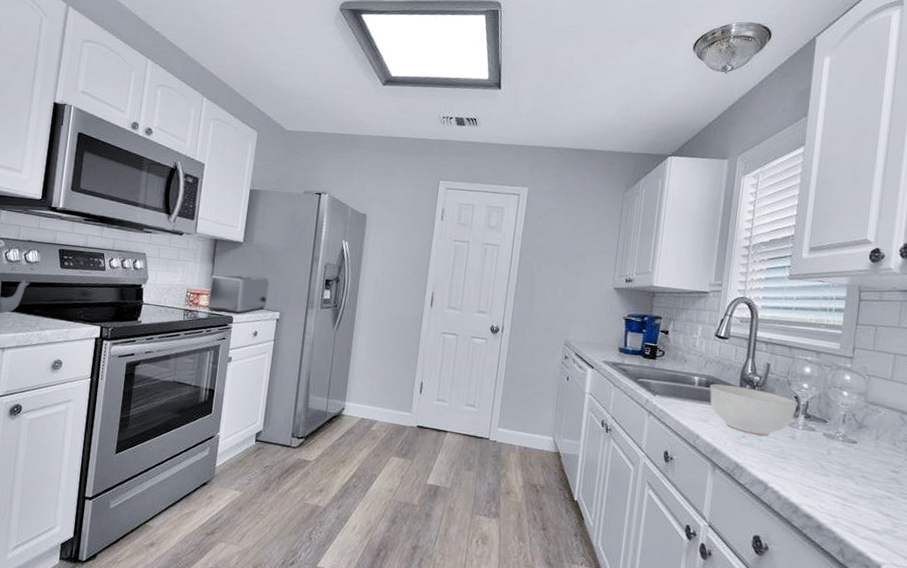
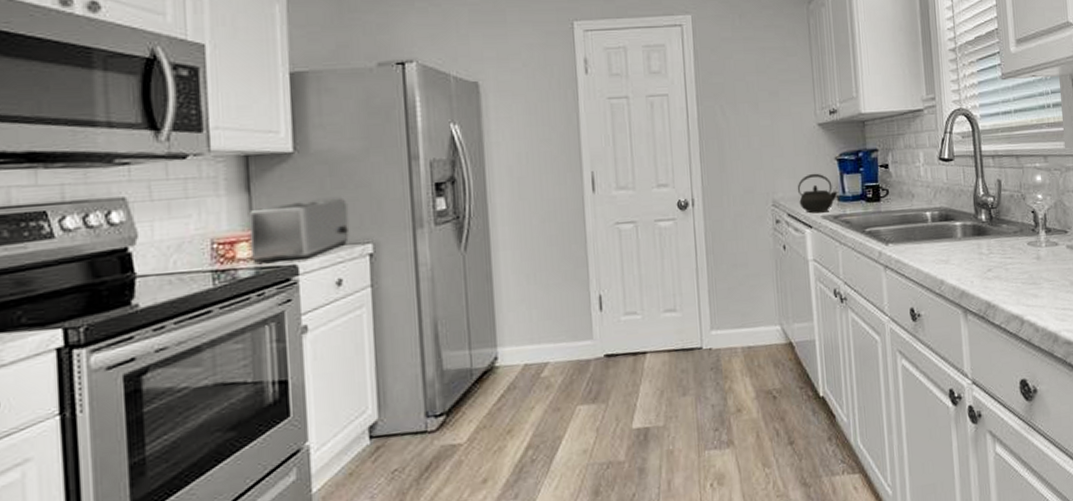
kettle: none [587,326,621,359] -> present [797,173,838,213]
bowl: present [709,383,798,436] -> none [944,211,1037,265]

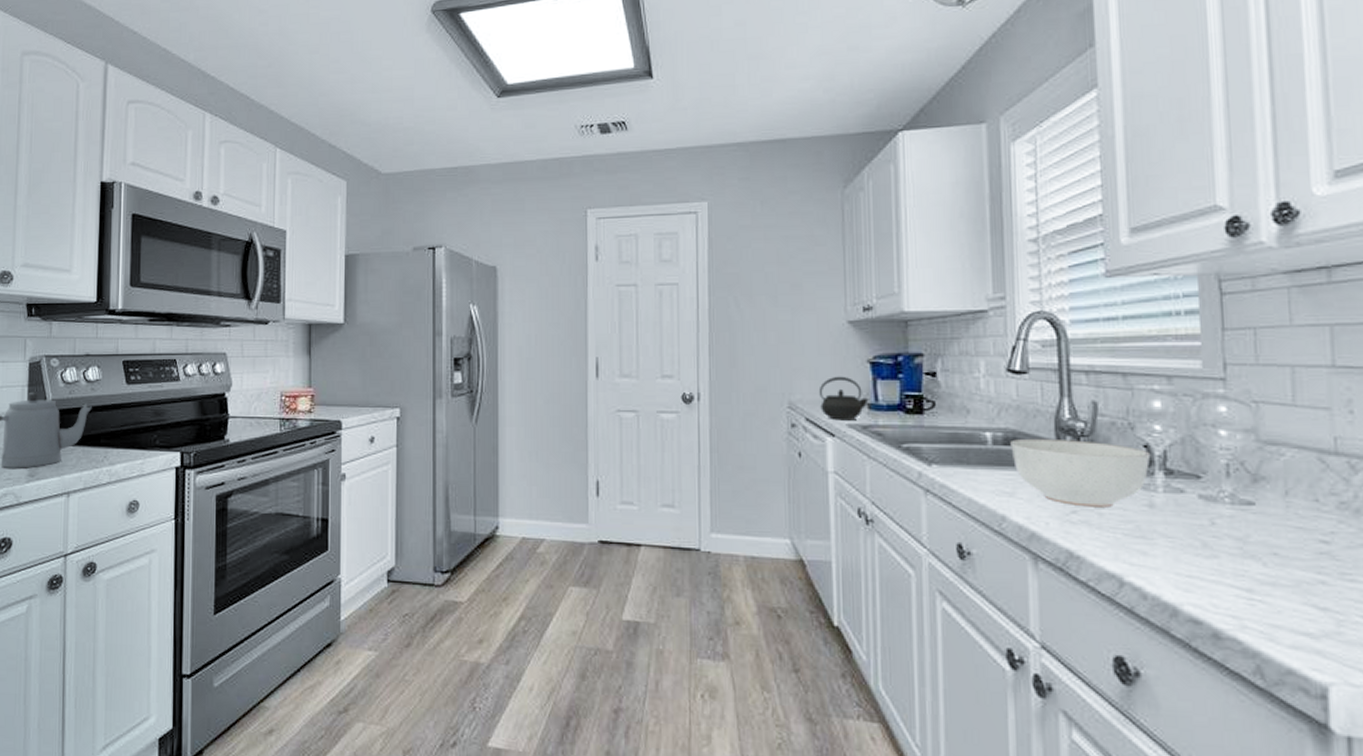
toaster: present [250,199,348,263] -> none [309,367,382,417]
bowl: none [944,211,1037,265] -> present [1010,438,1151,508]

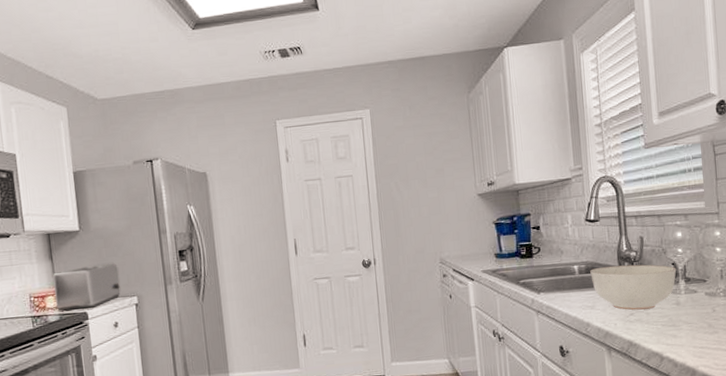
toaster: none [309,367,382,417] -> present [53,264,120,311]
kettle: present [818,376,869,421] -> none [460,235,496,269]

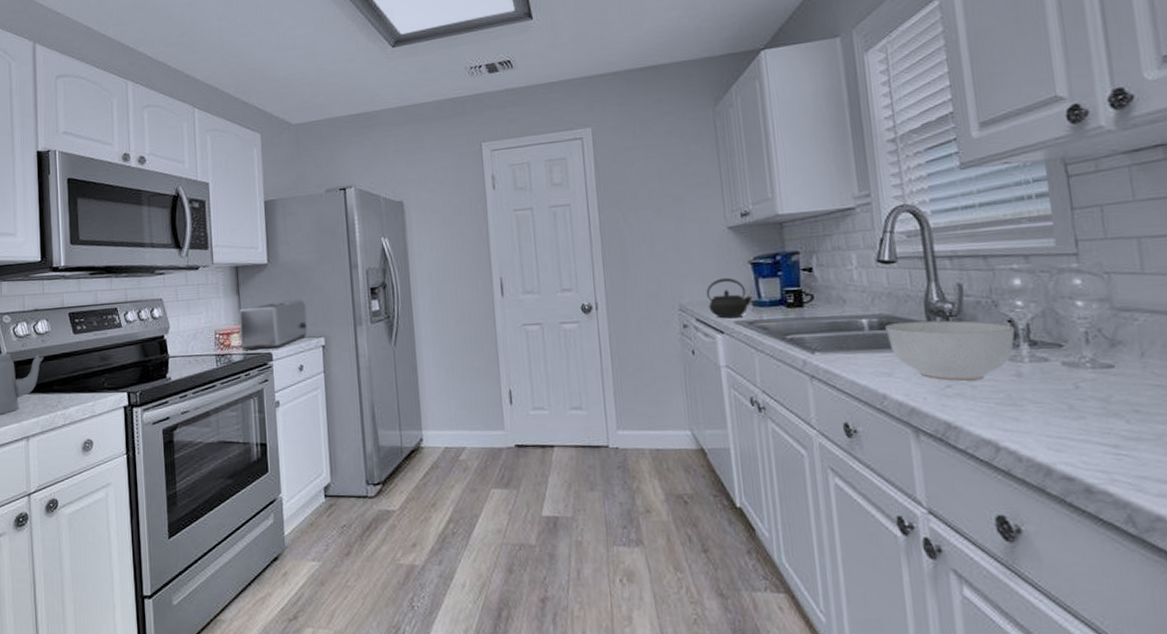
kettle: none [460,235,496,269] -> present [706,277,753,319]

